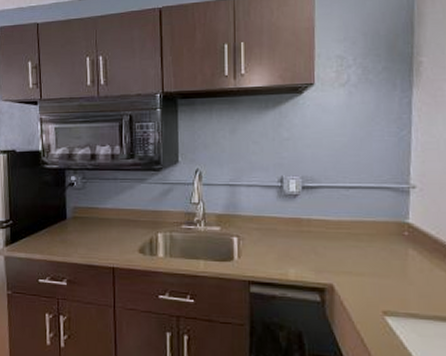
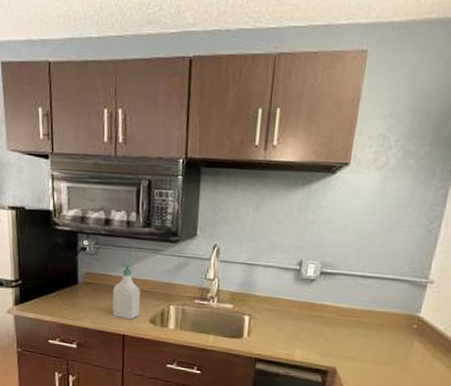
soap bottle: none [101,192,129,252] -> present [112,261,141,320]

